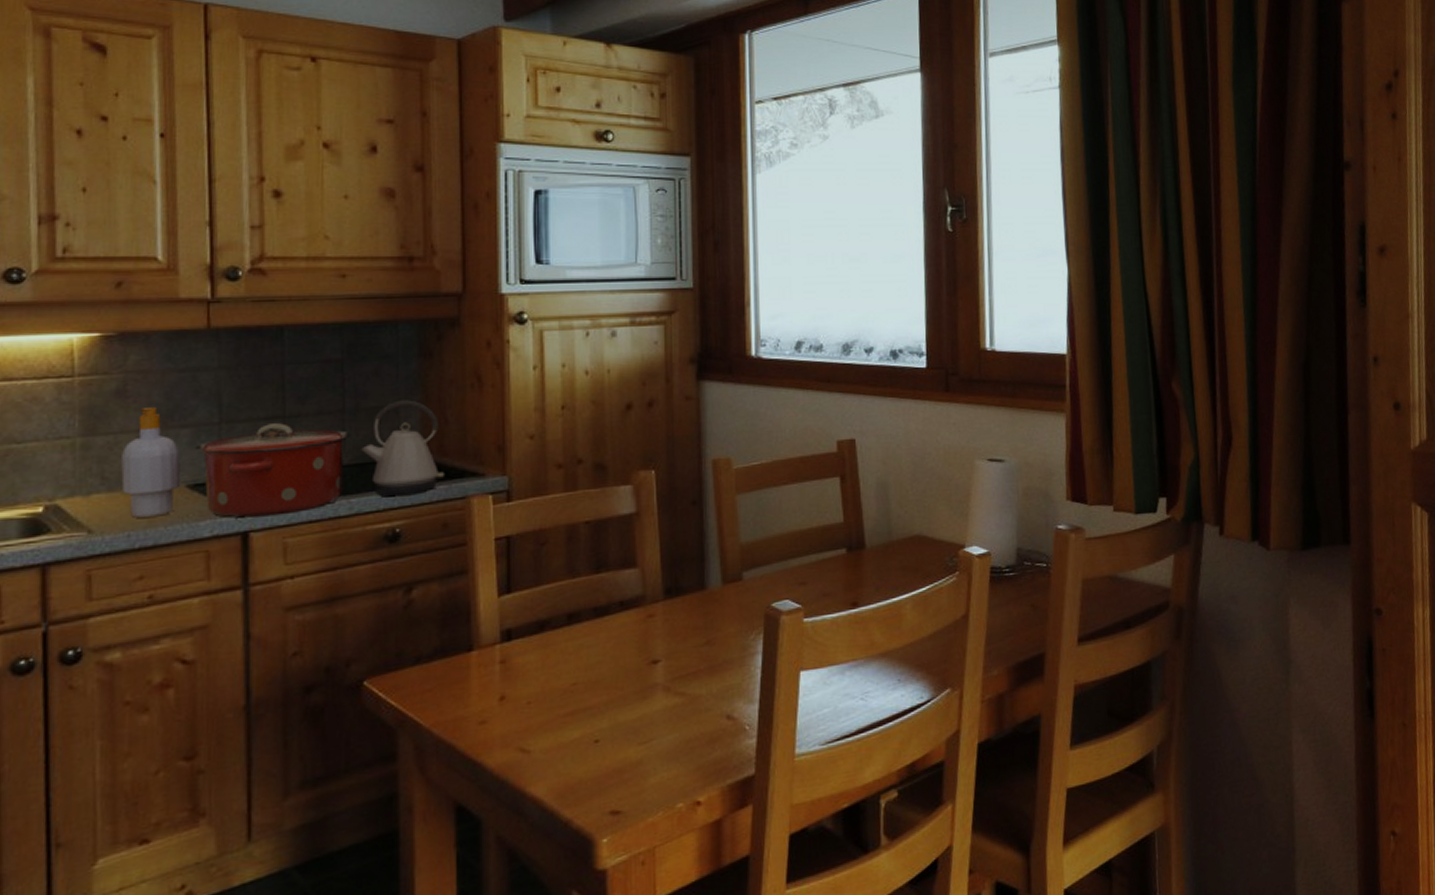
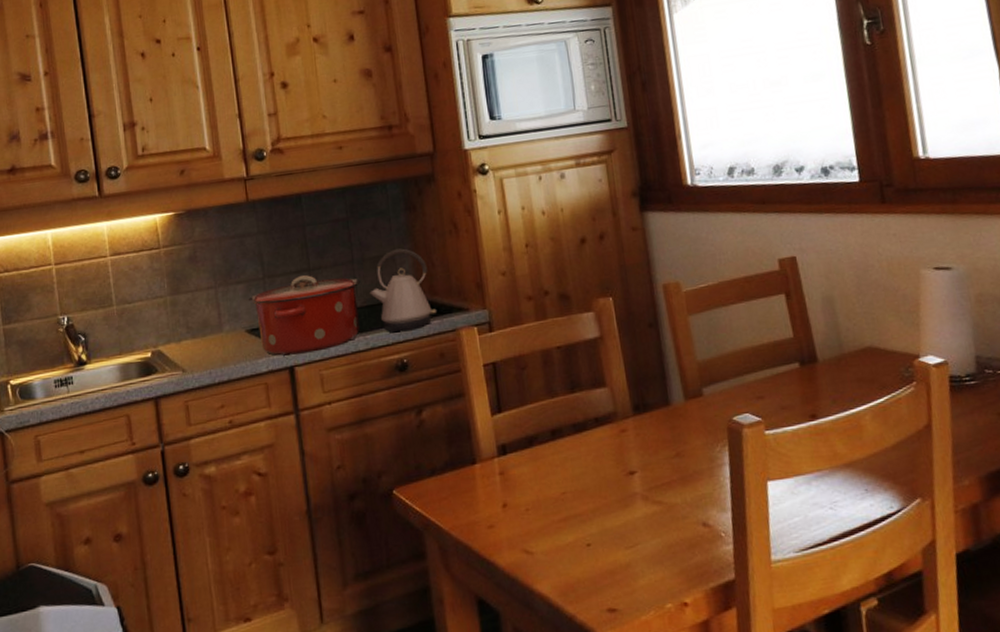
soap bottle: present [120,406,181,519] -> none [198,268,242,359]

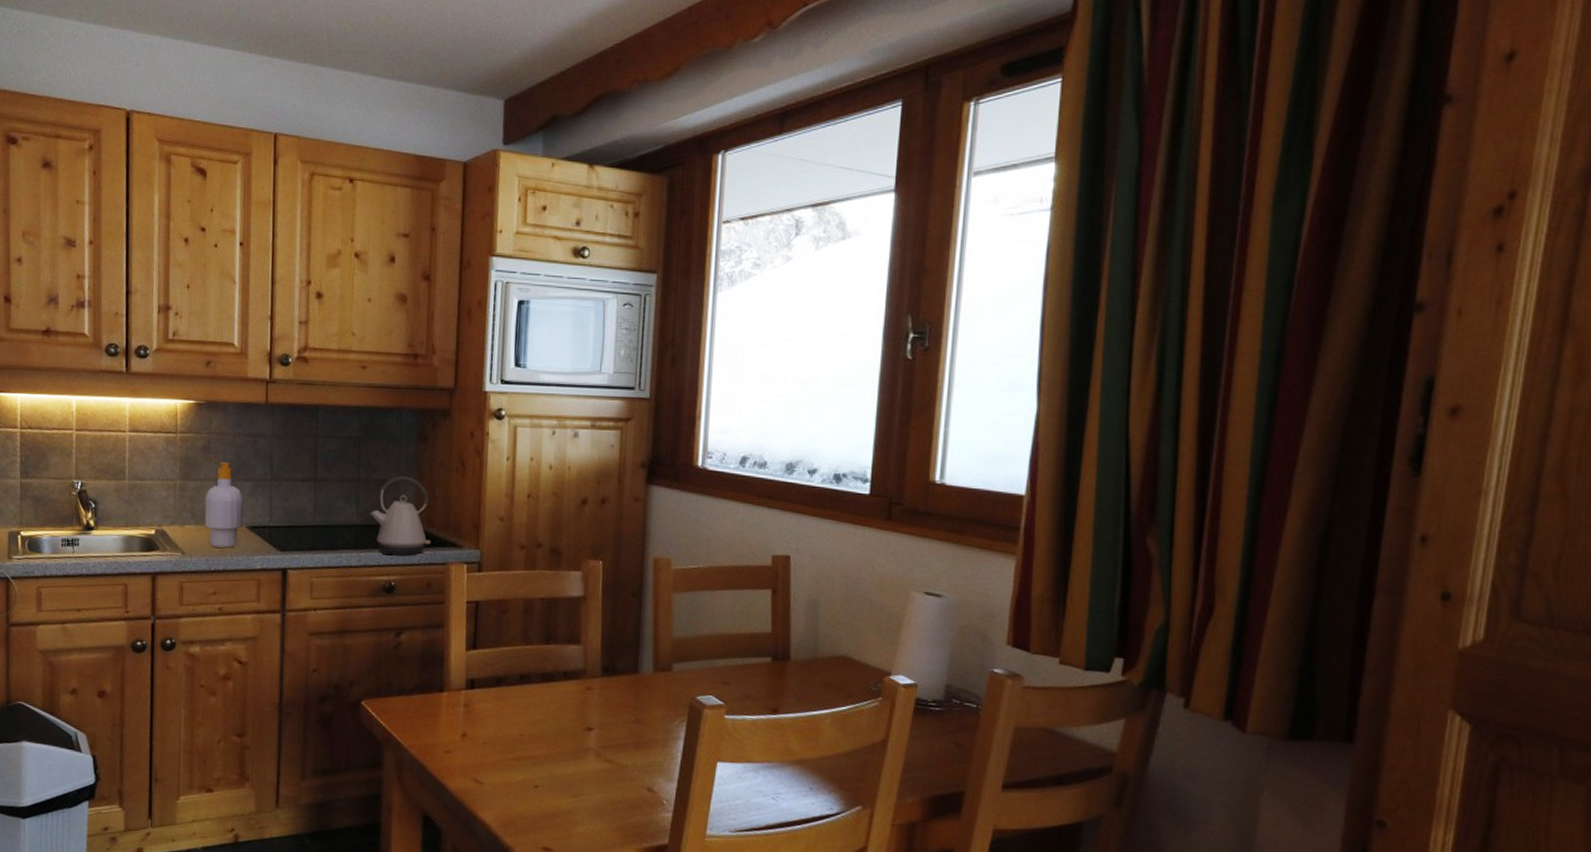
soap bottle: none [198,268,242,359] -> present [204,461,244,549]
casserole: present [249,275,361,356] -> none [254,484,363,560]

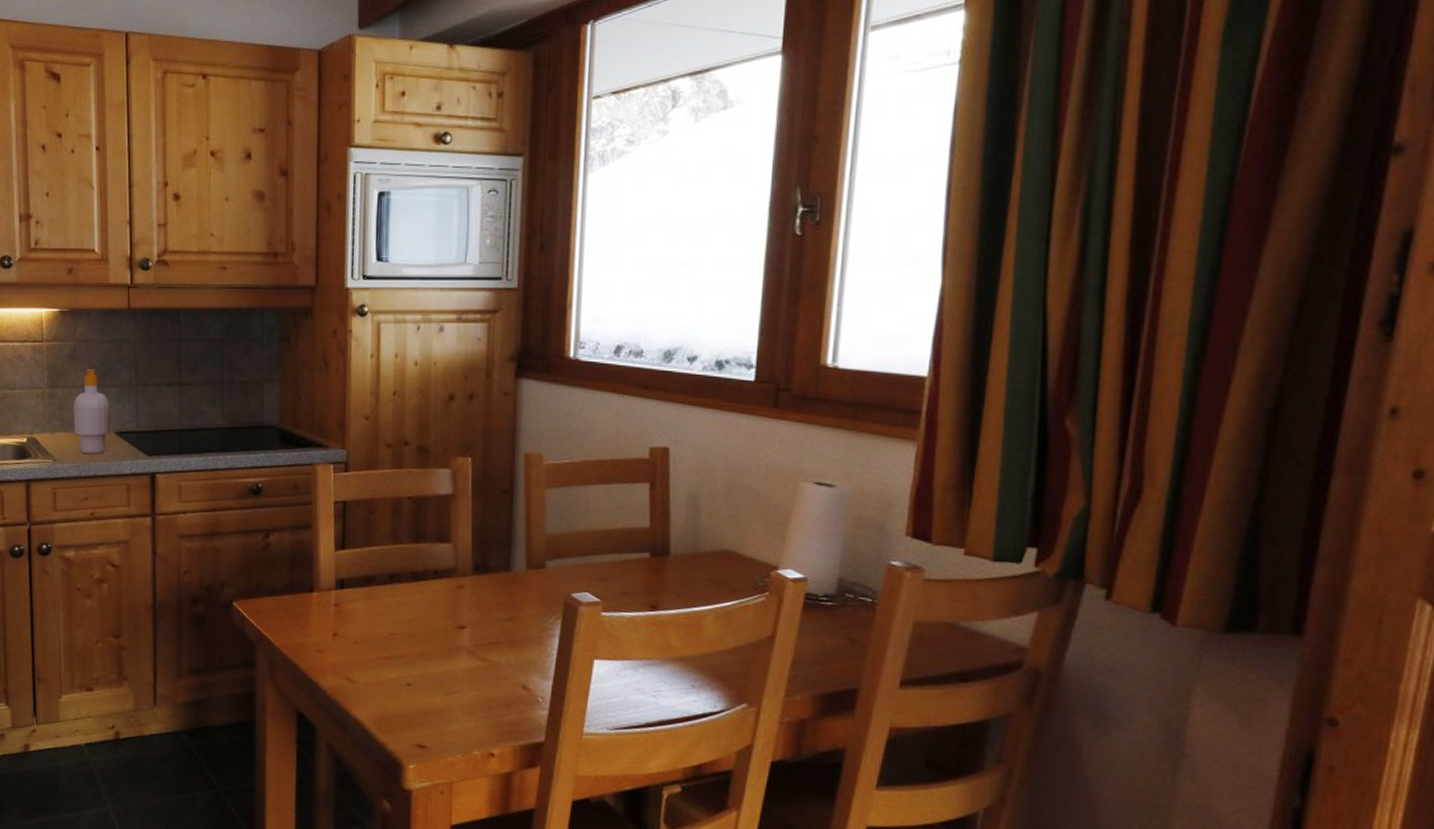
kettle: present [370,476,431,557] -> none [234,377,296,458]

